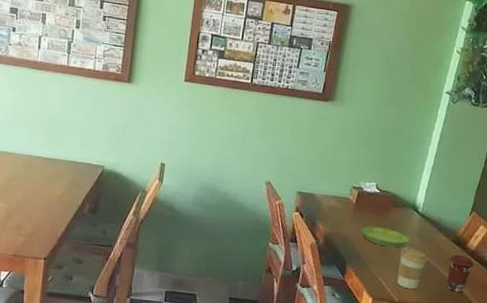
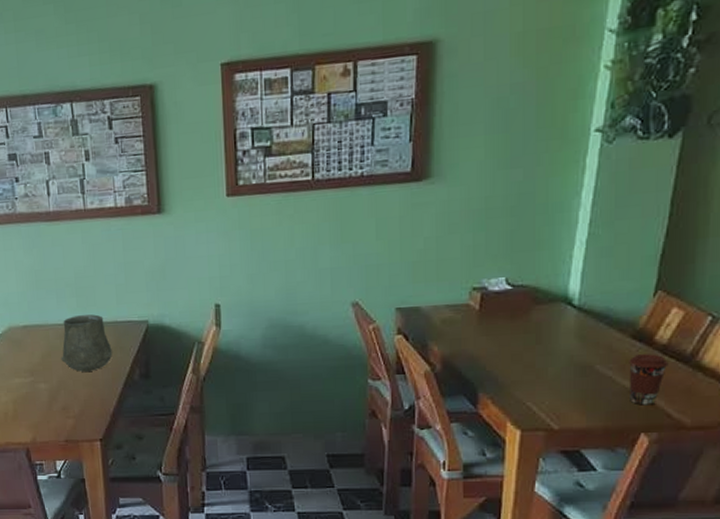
ceramic cup: none [23,150,69,200] -> present [61,314,112,372]
saucer: present [361,226,410,248] -> none [492,334,566,360]
coffee cup: present [397,247,428,290] -> none [553,355,596,411]

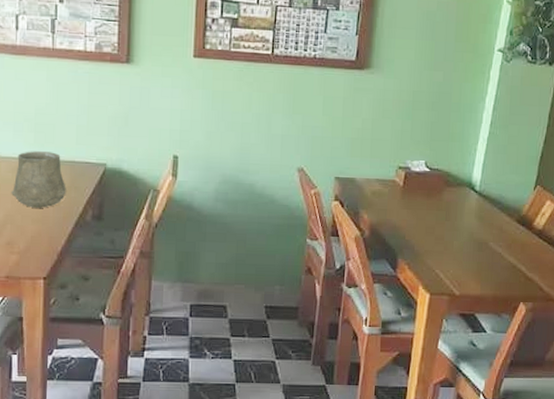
coffee cup: present [629,354,669,406] -> none [513,236,543,279]

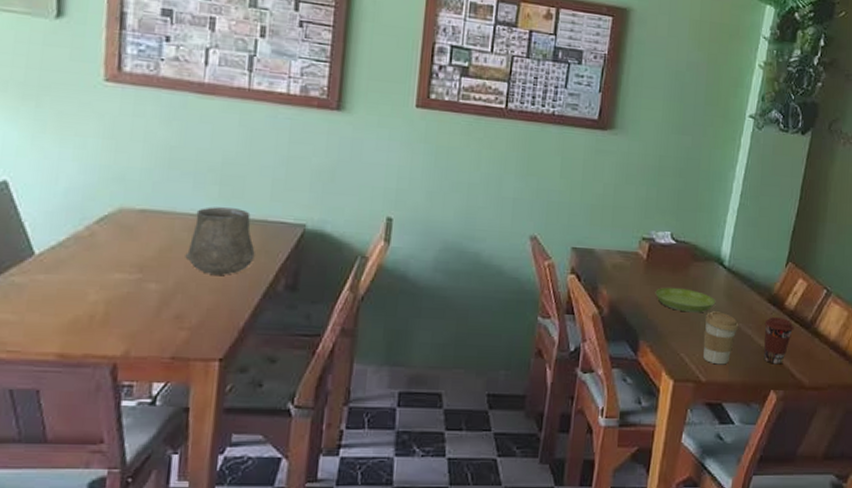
saucer: none [411,210,468,234] -> present [655,287,716,313]
coffee cup: none [456,232,490,280] -> present [703,311,739,365]
coffee cup: none [513,236,543,279] -> present [764,317,794,365]

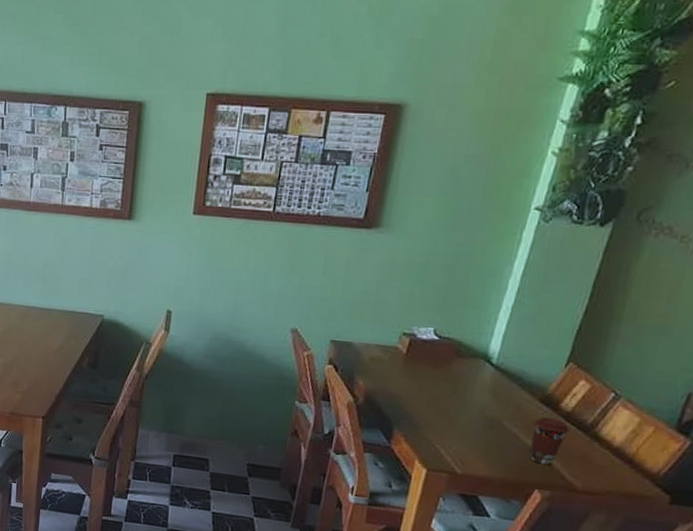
ceramic cup: present [185,207,255,275] -> none [19,300,67,353]
saucer: present [655,287,716,313] -> none [413,381,479,408]
coffee cup: present [703,311,739,365] -> none [461,407,504,460]

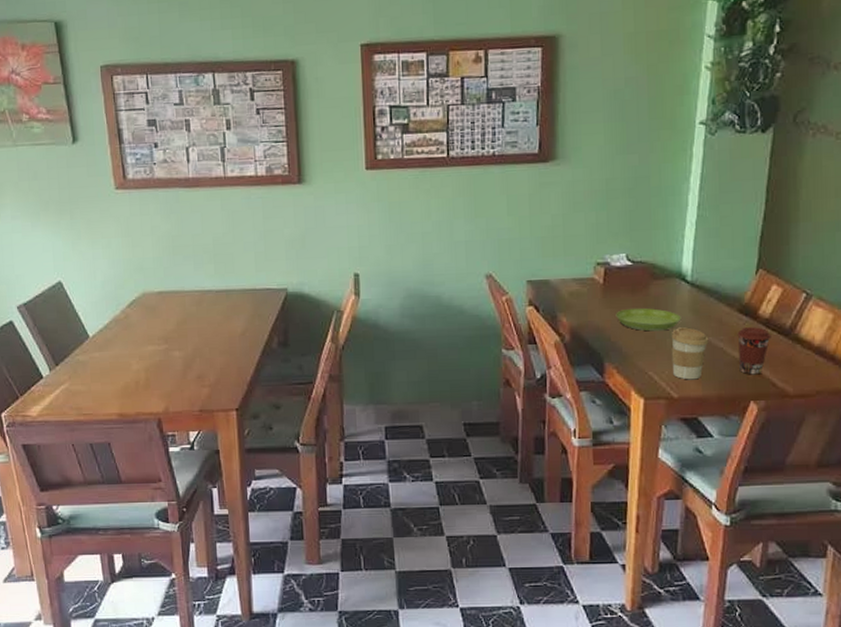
saucer: none [413,381,479,408] -> present [616,307,681,332]
coffee cup: none [461,407,504,460] -> present [671,327,709,380]

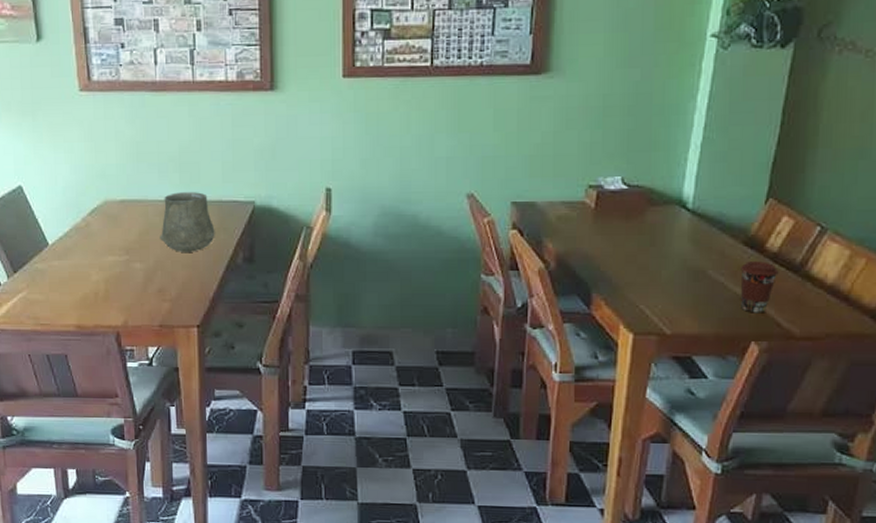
ceramic cup: none [197,281,250,339] -> present [160,192,215,252]
saucer: present [616,307,681,332] -> none [607,235,679,262]
coffee cup: present [671,327,709,380] -> none [666,259,709,316]

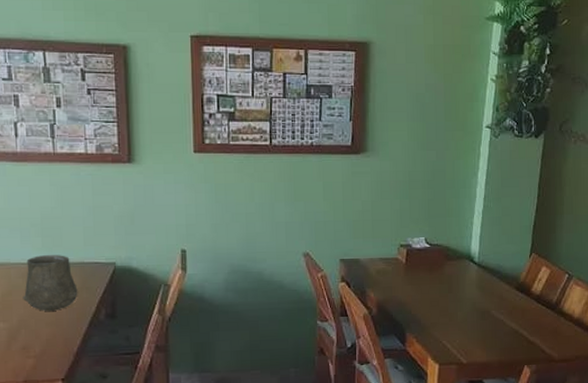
coffee cup: present [740,261,779,313] -> none [514,302,541,343]

